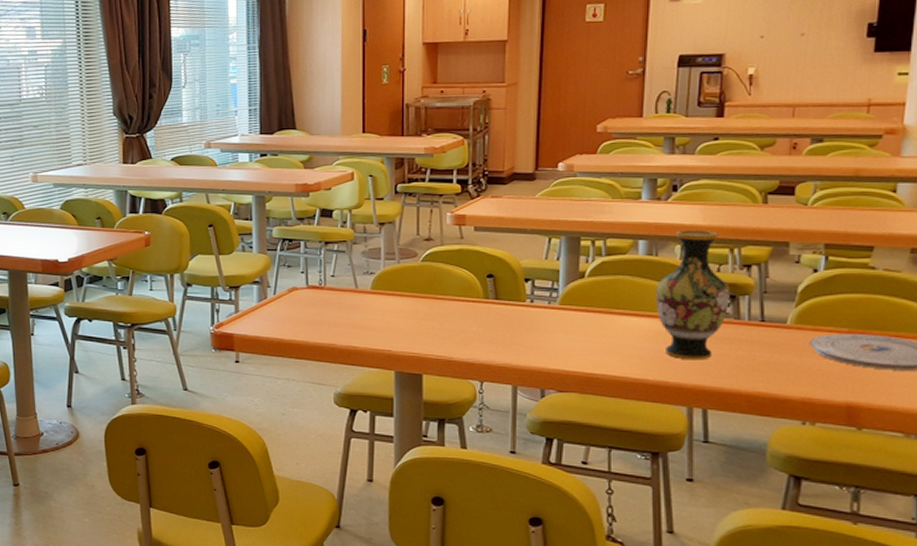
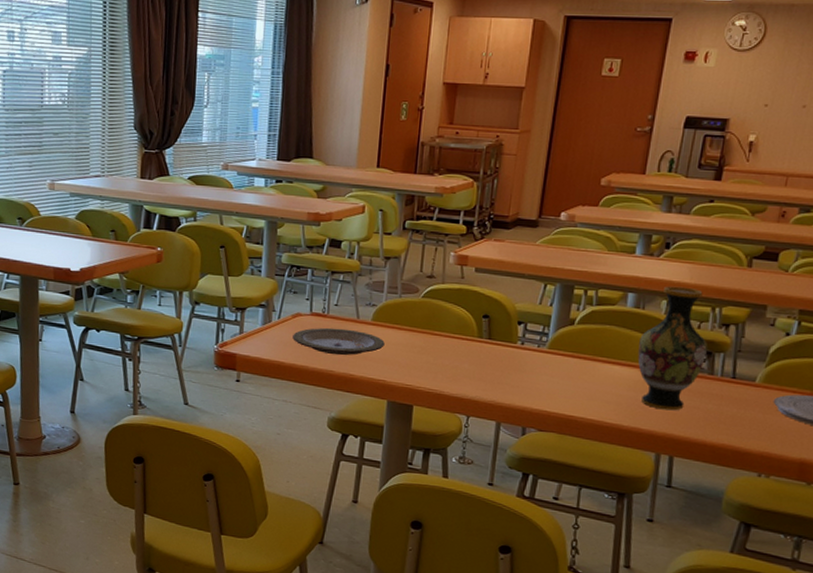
plate: none [290,300,387,327] -> present [293,327,385,355]

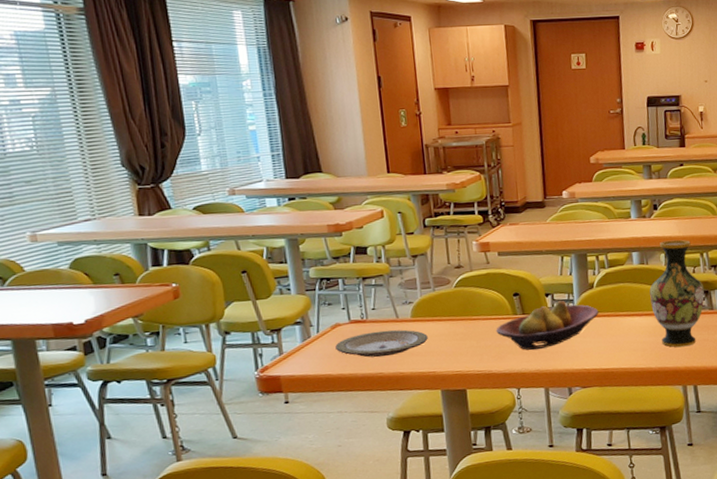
fruit bowl: none [456,332,575,380] -> present [495,301,599,351]

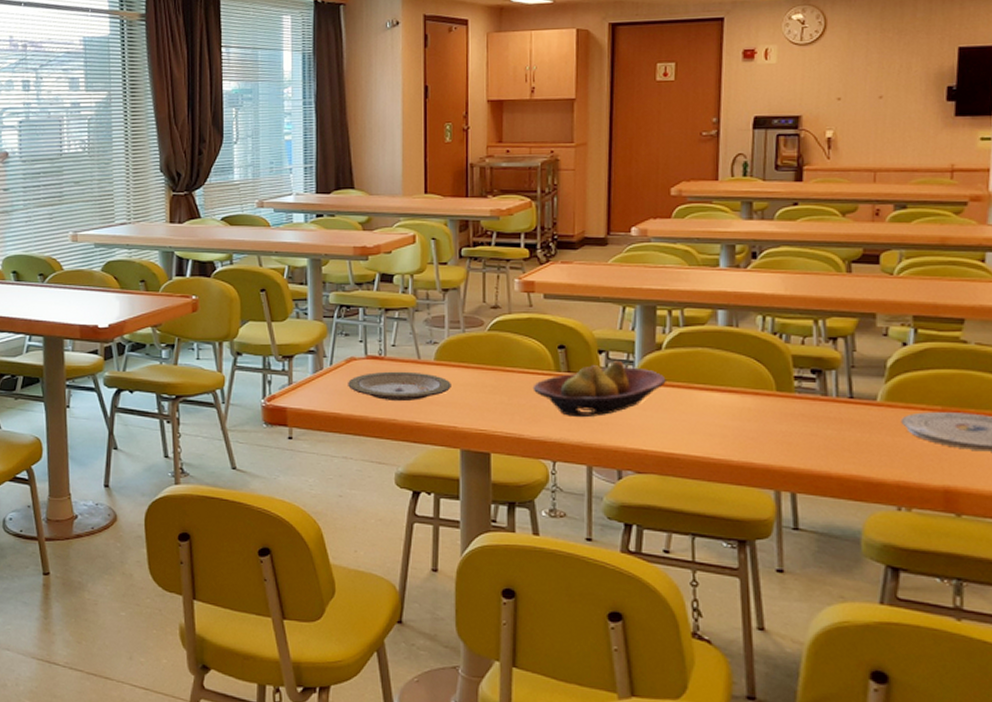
vase: present [649,239,705,347] -> none [738,299,817,440]

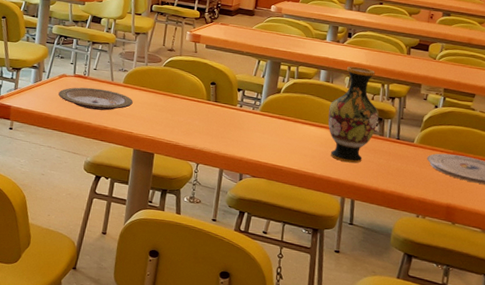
fruit bowl: present [532,361,666,418] -> none [189,97,281,135]
vase: none [738,299,817,440] -> present [328,66,380,164]

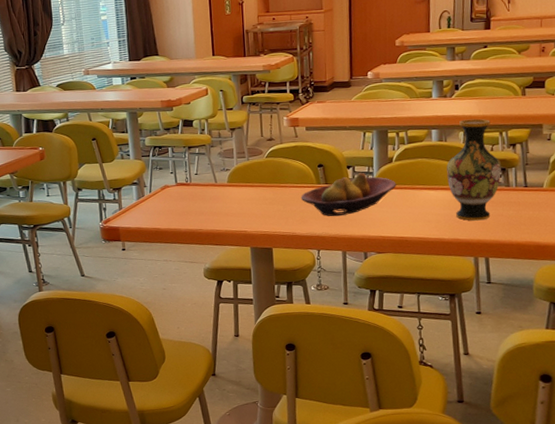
plate: present [58,87,133,111] -> none [164,192,241,216]
fruit bowl: none [189,97,281,135] -> present [300,173,396,217]

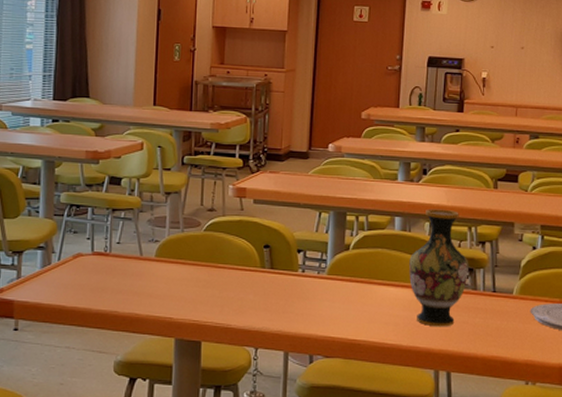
fruit bowl: present [300,173,396,217] -> none [240,259,352,309]

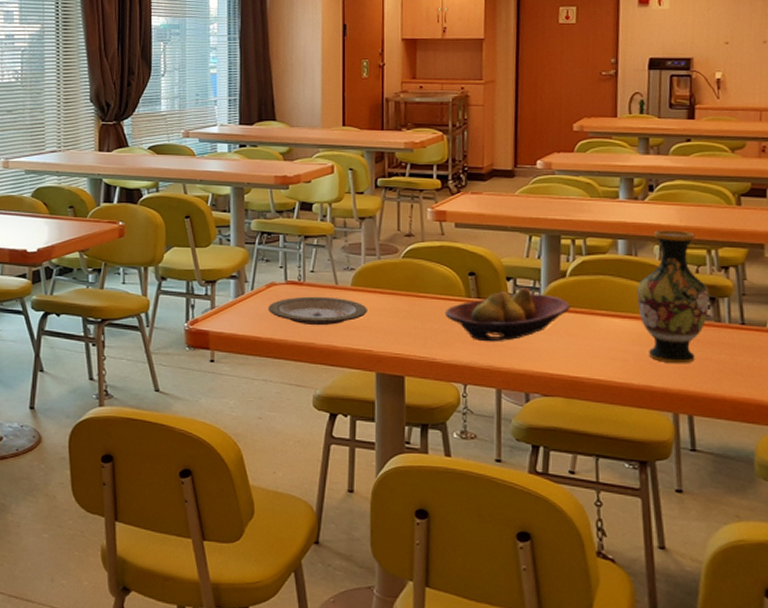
plate: none [74,266,169,294] -> present [268,296,367,325]
fruit bowl: none [240,259,352,309] -> present [444,288,570,342]

